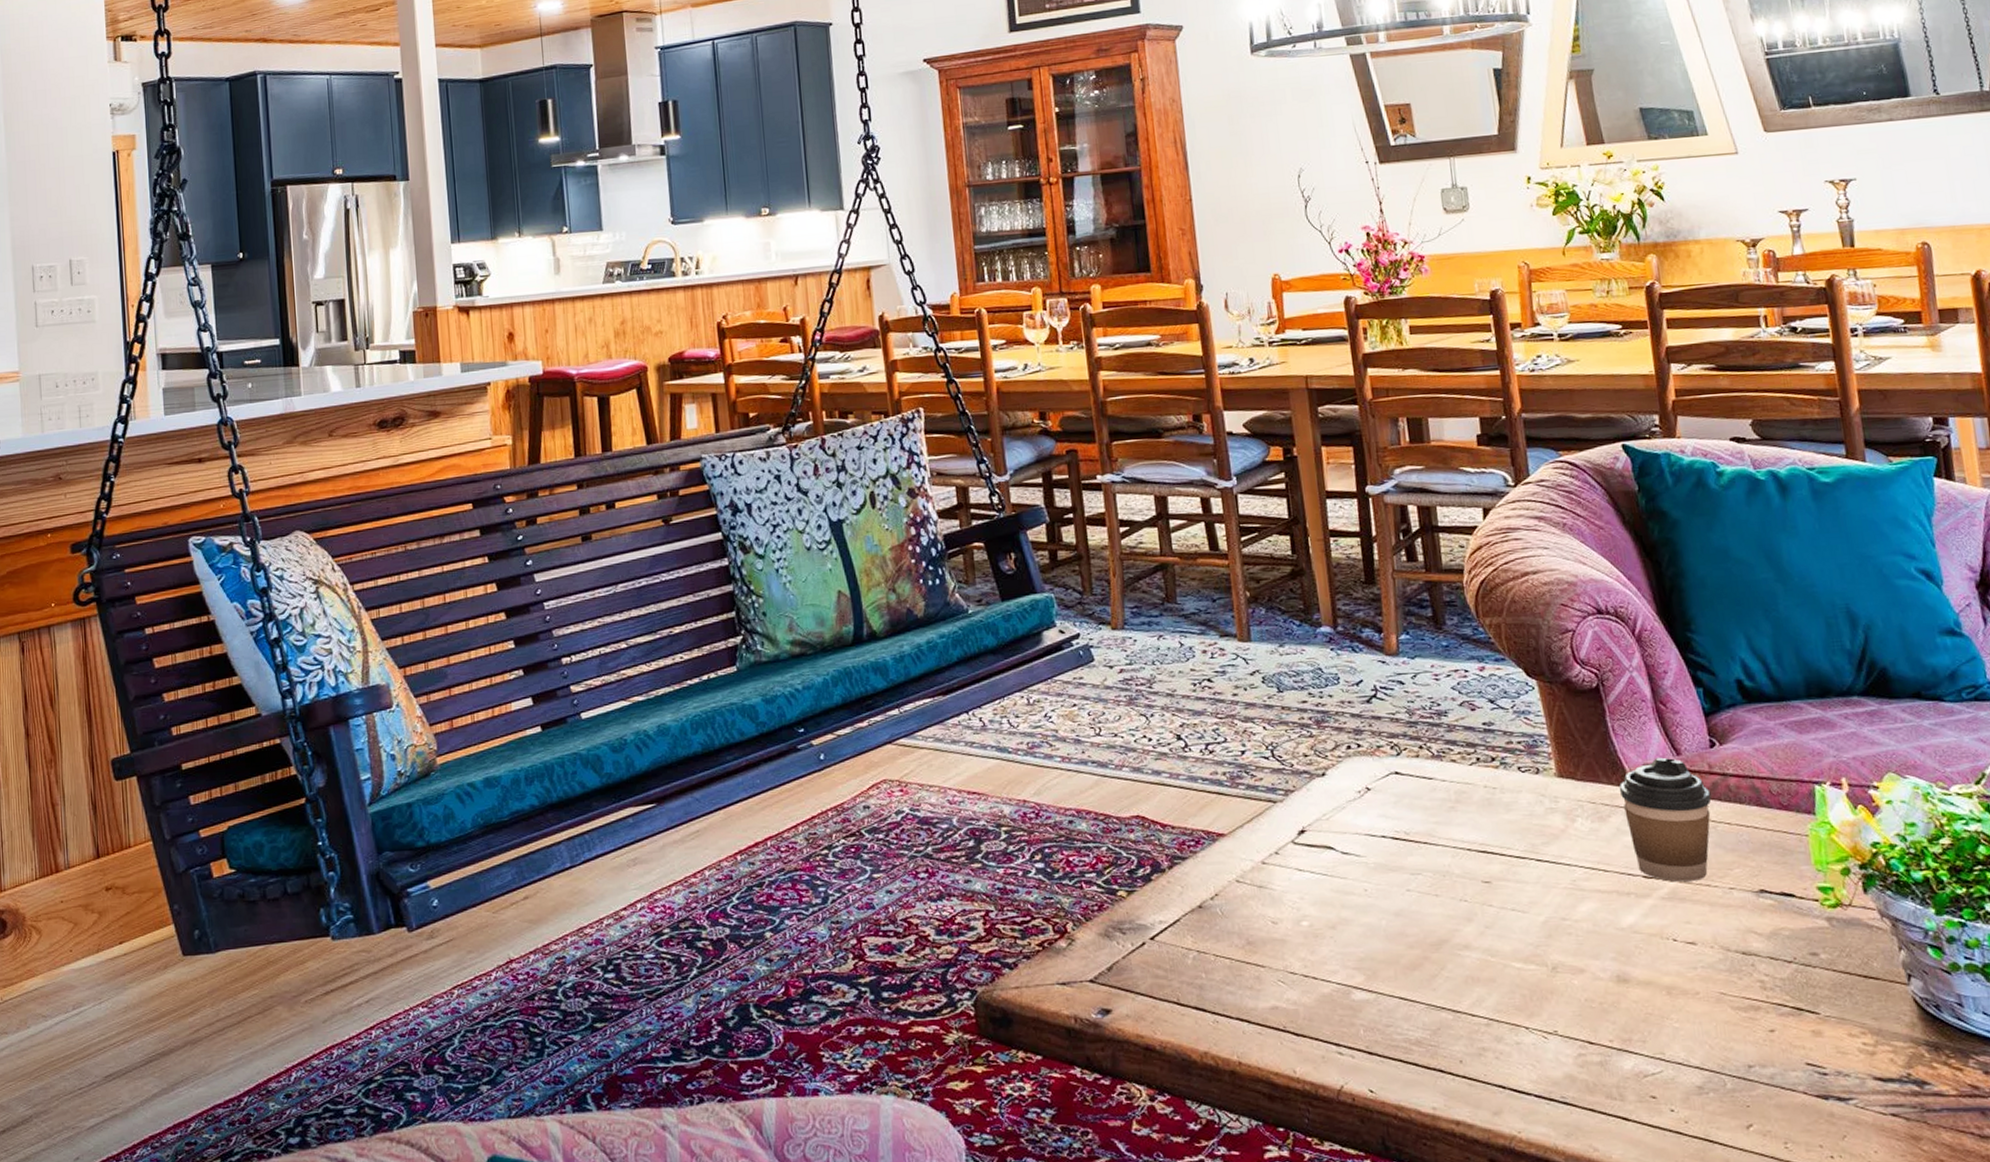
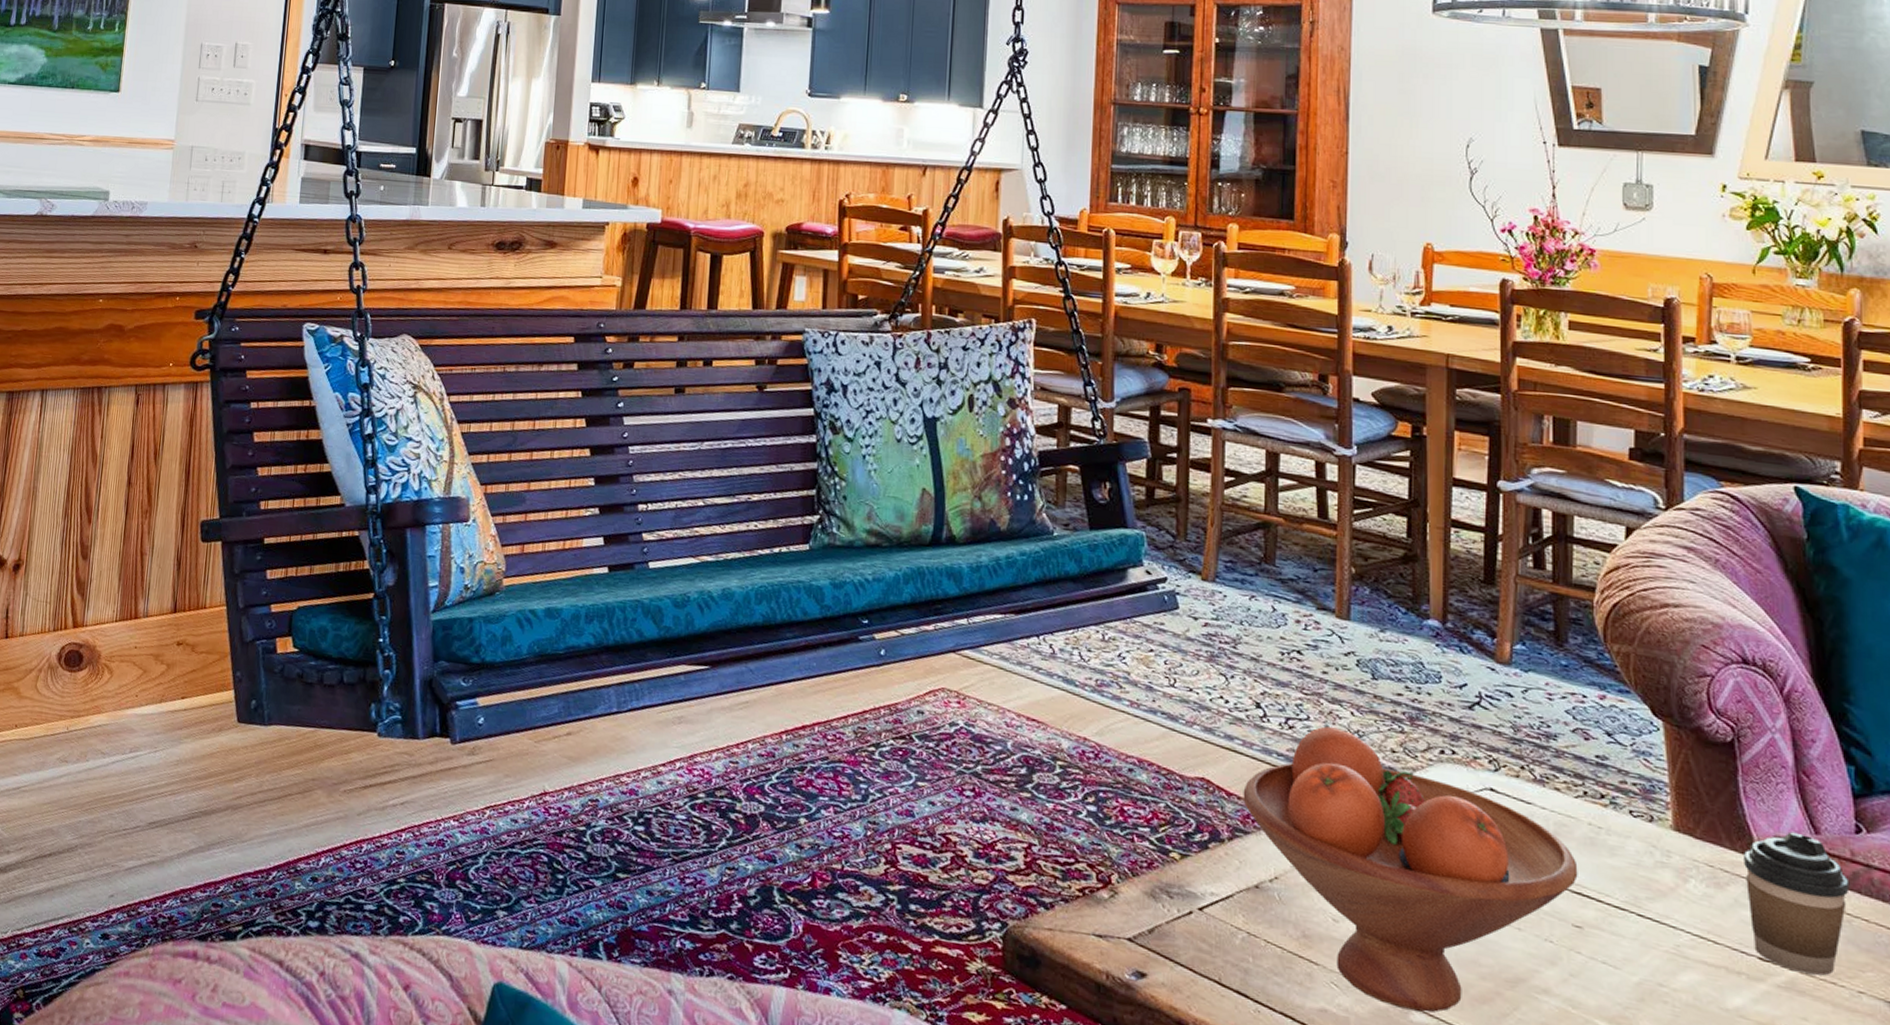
fruit bowl: none [1176,744,1481,990] -> present [1243,726,1578,1013]

